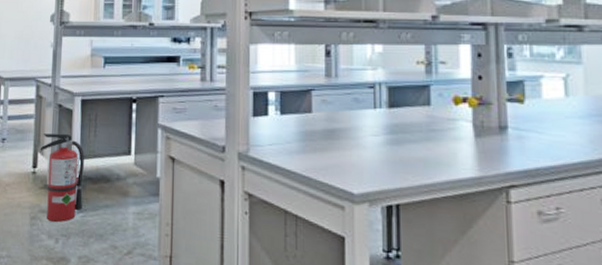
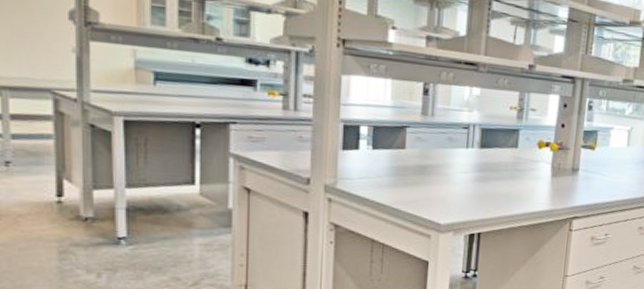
fire extinguisher: present [40,133,84,222] -> none [66,157,132,256]

